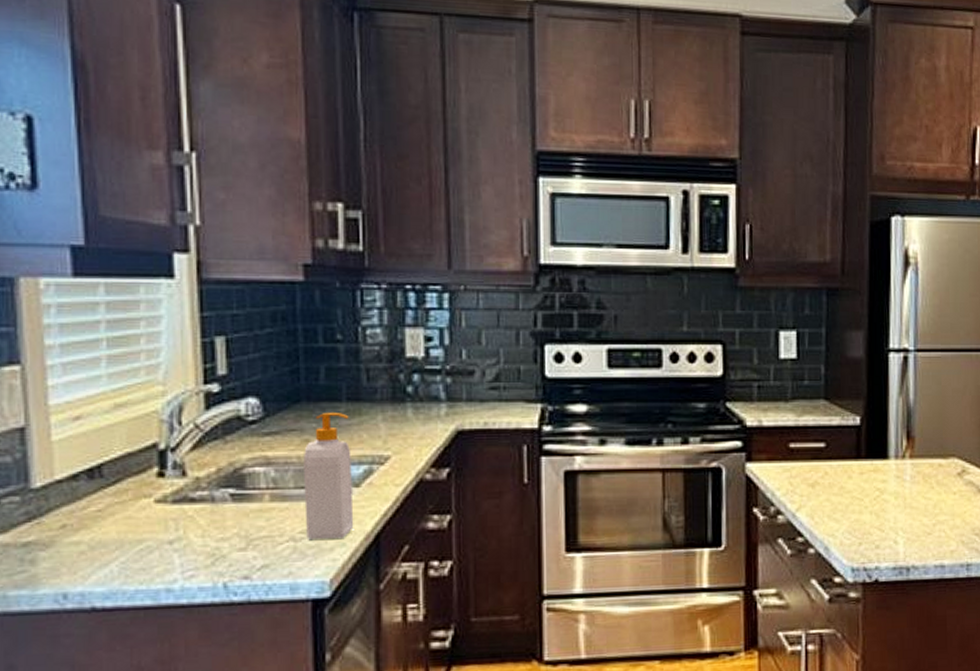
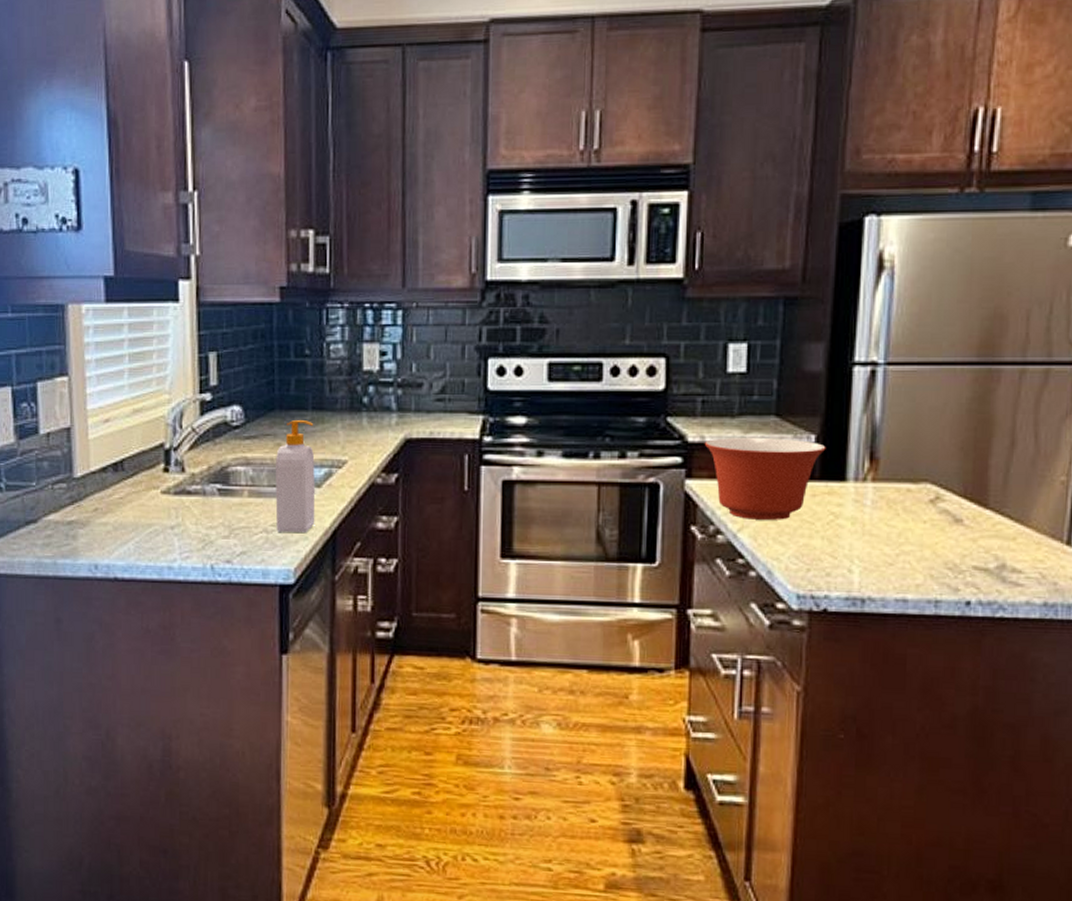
mixing bowl: none [761,420,870,499] -> present [704,437,826,520]

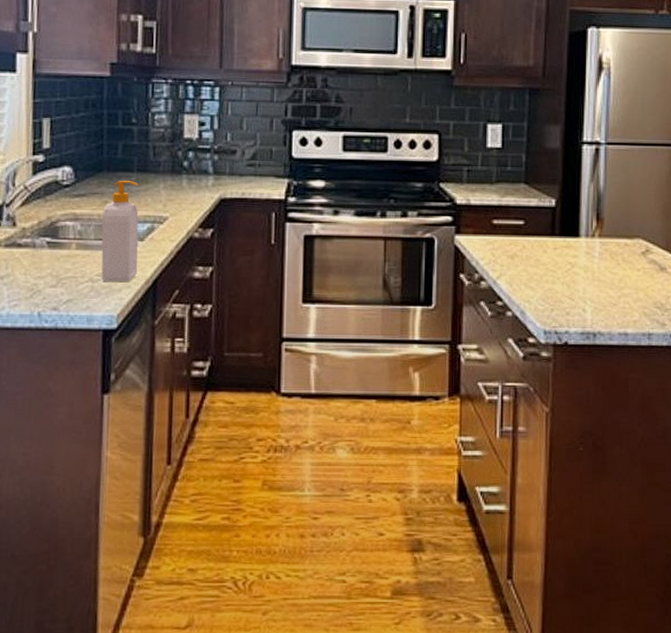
mixing bowl: present [704,437,826,520] -> none [469,200,564,269]

